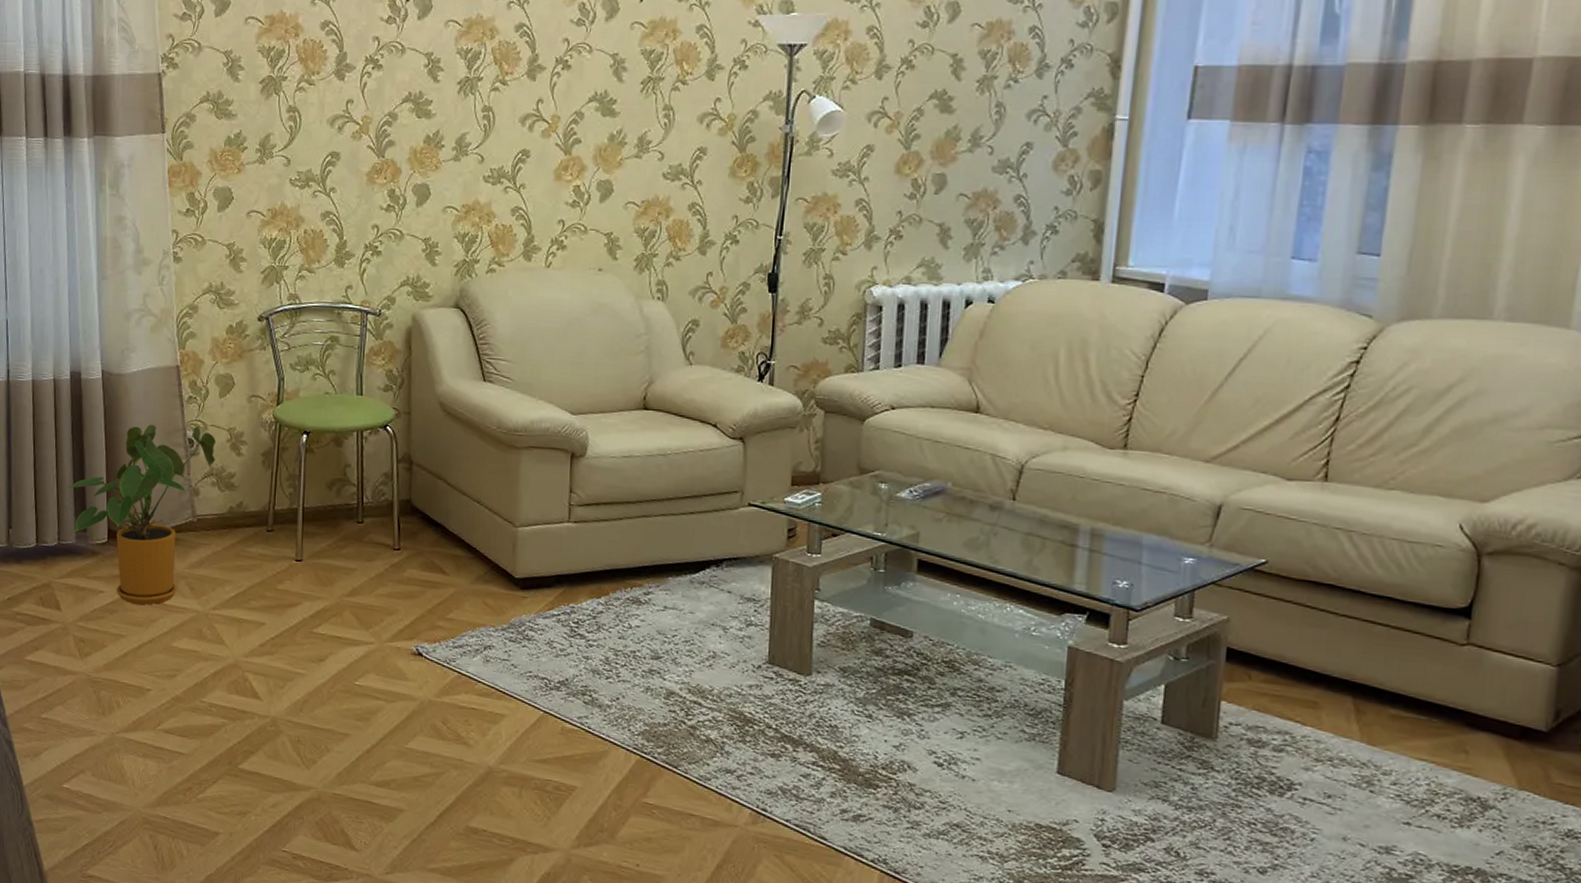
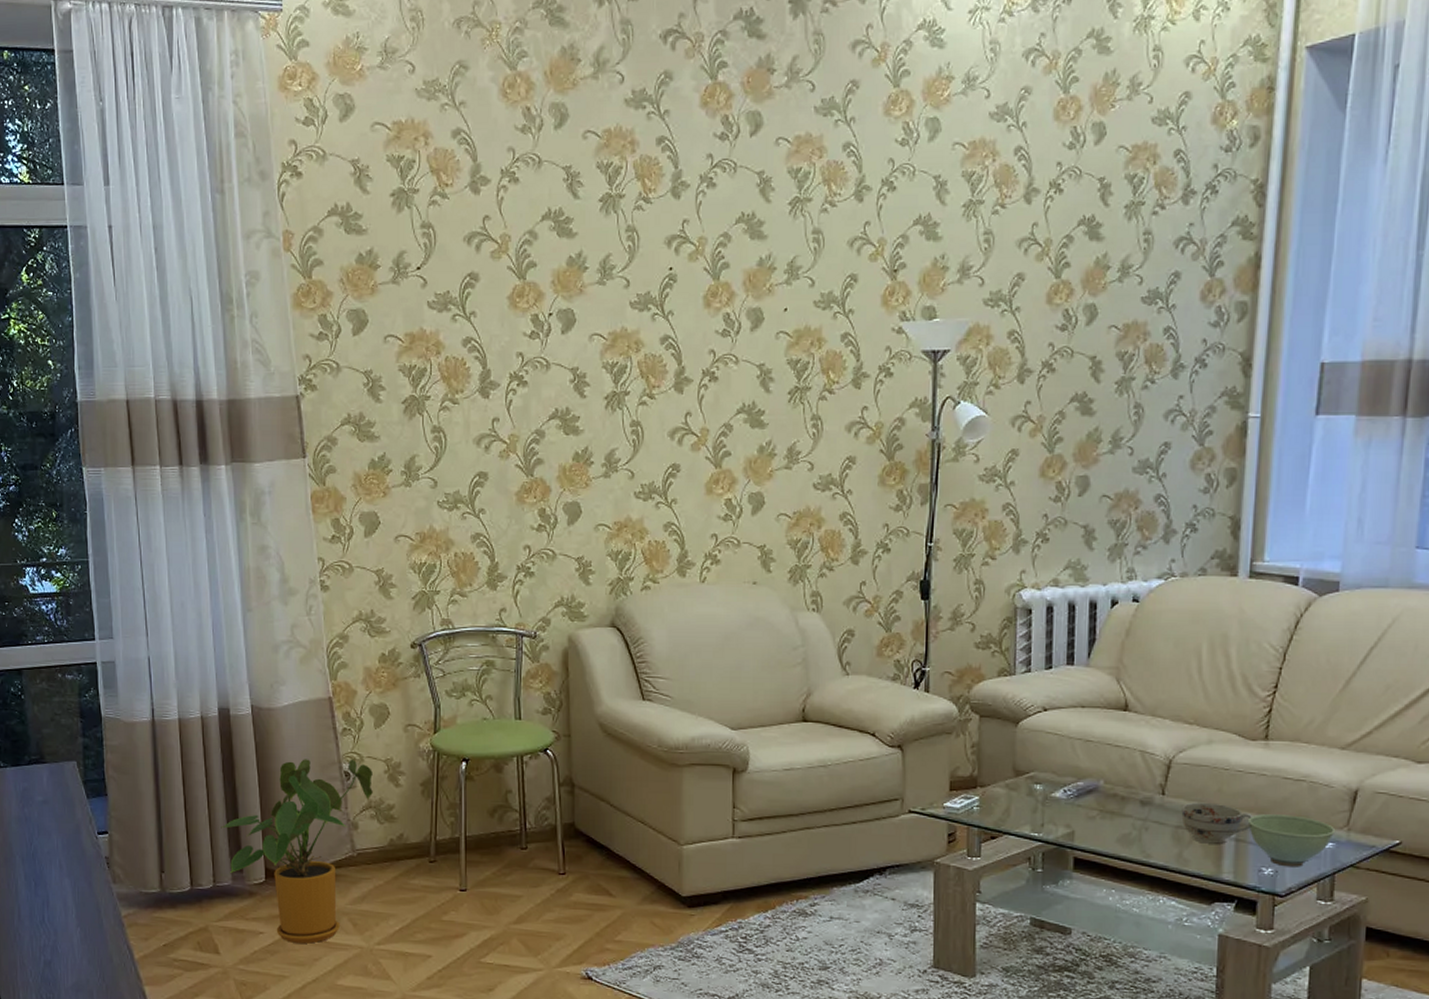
teacup: none [1032,509,1109,554] -> present [1181,802,1254,844]
bowl: none [1102,525,1197,582] -> present [1247,814,1336,867]

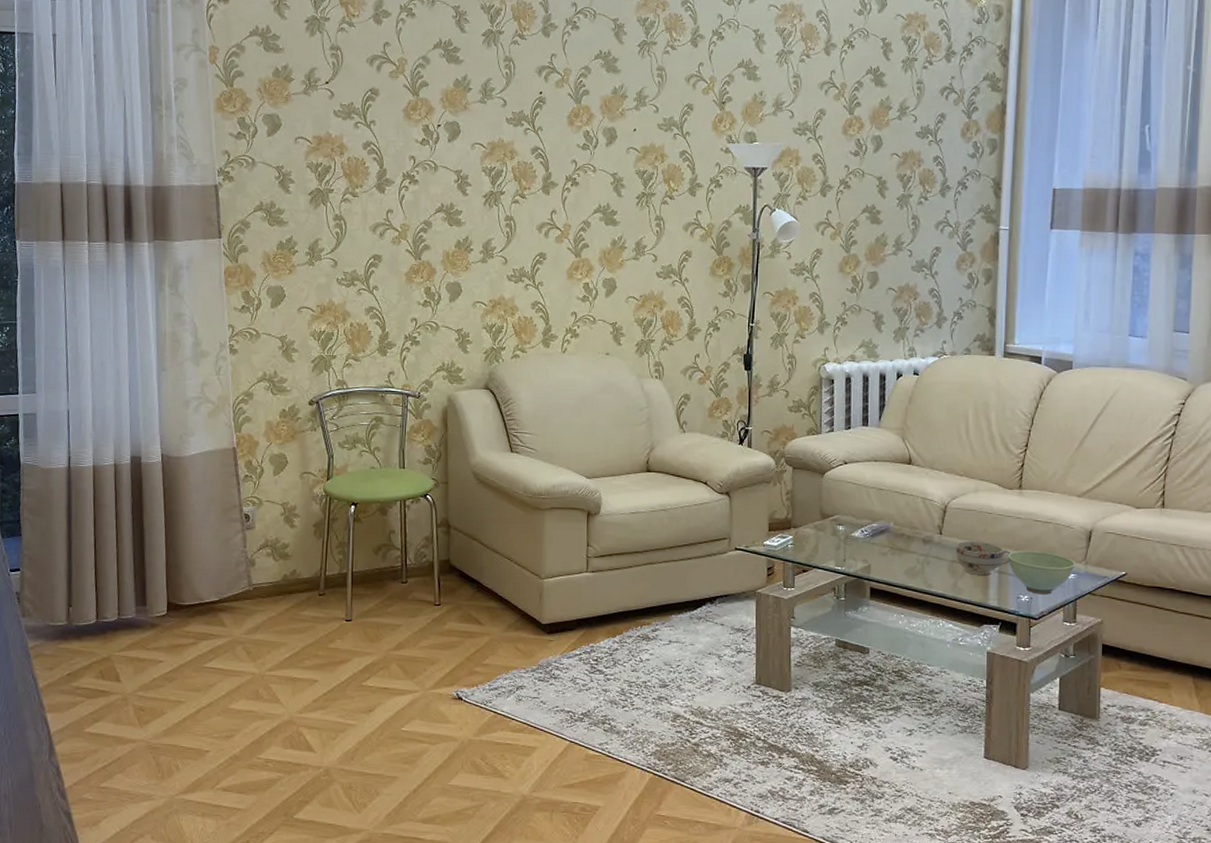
house plant: present [221,759,373,944] -> none [127,502,270,671]

